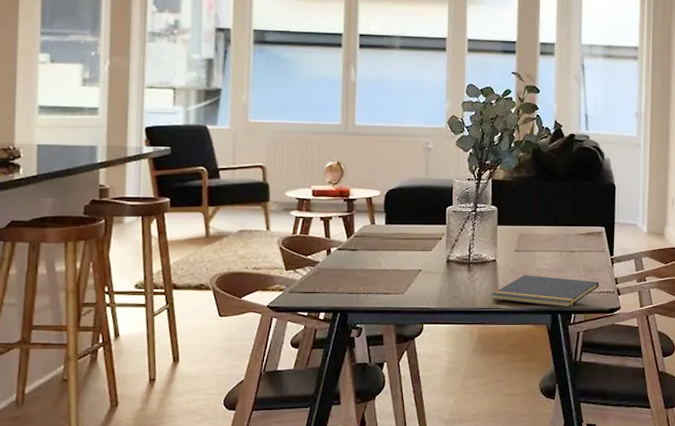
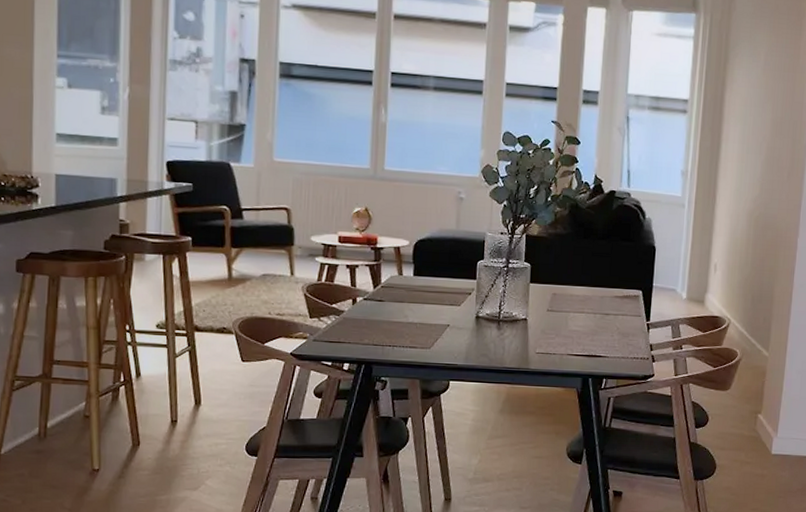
notepad: present [492,275,599,307] -> none [521,336,633,372]

